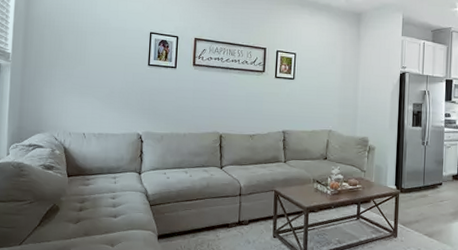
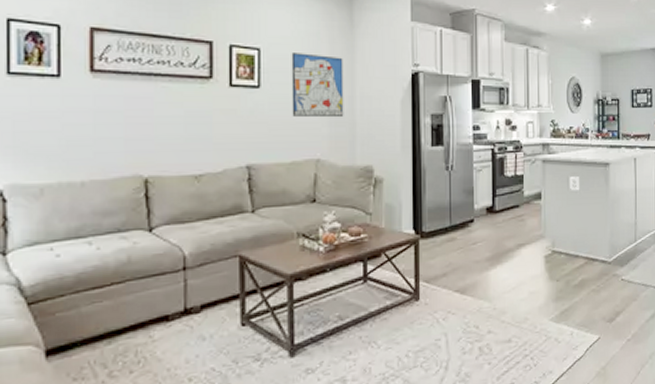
wall art: none [314,57,351,103] -> present [291,53,344,118]

